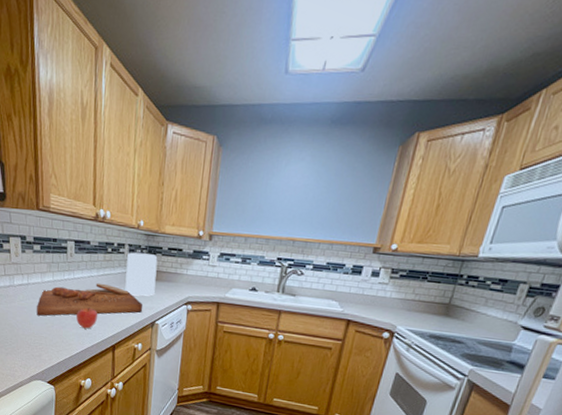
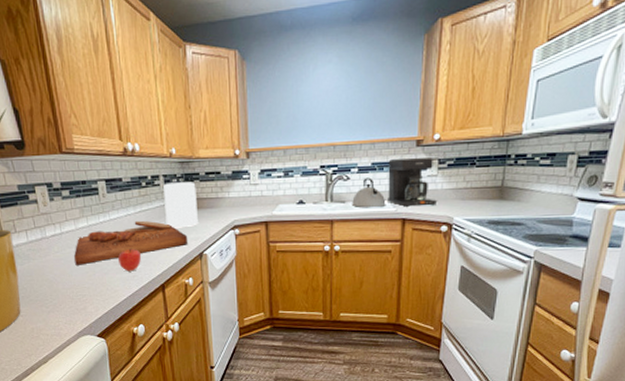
kettle: none [302,275,335,306] -> present [352,177,386,208]
coffee maker: none [336,262,387,312] -> present [388,156,437,207]

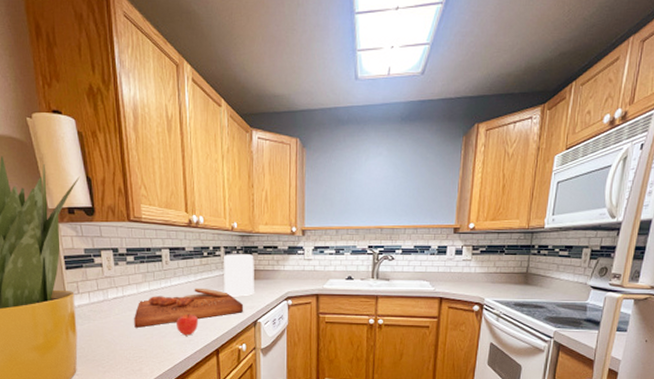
kettle: present [352,177,386,208] -> none [395,259,426,287]
coffee maker: present [388,156,437,207] -> none [427,243,470,287]

